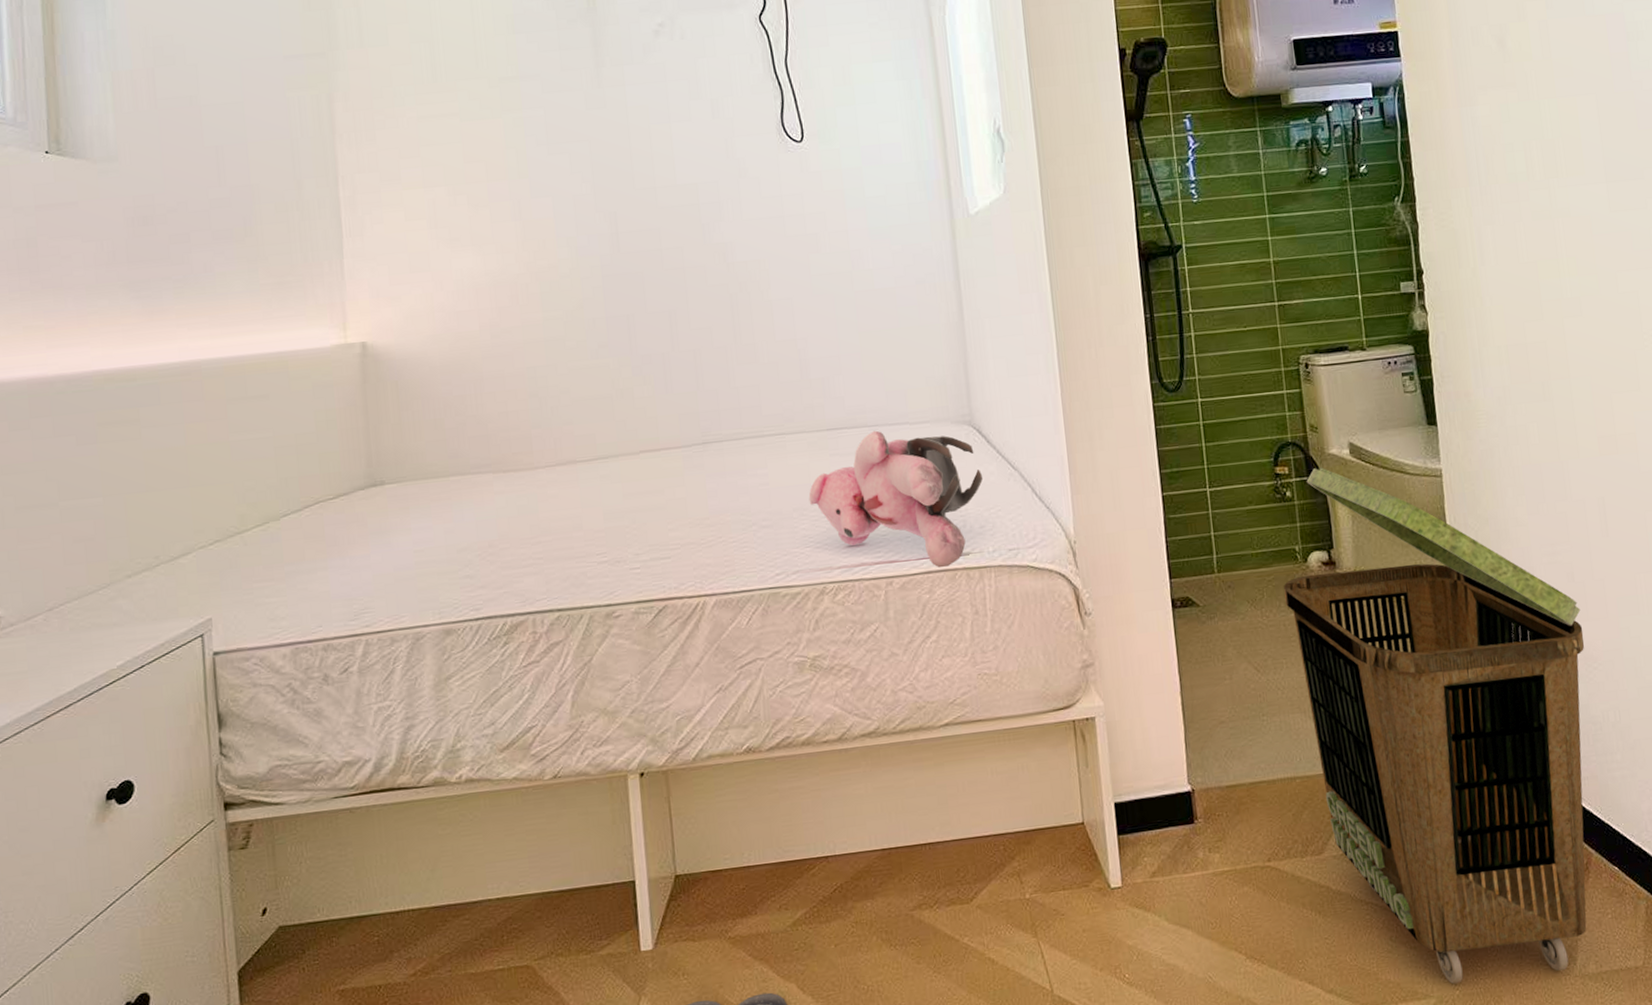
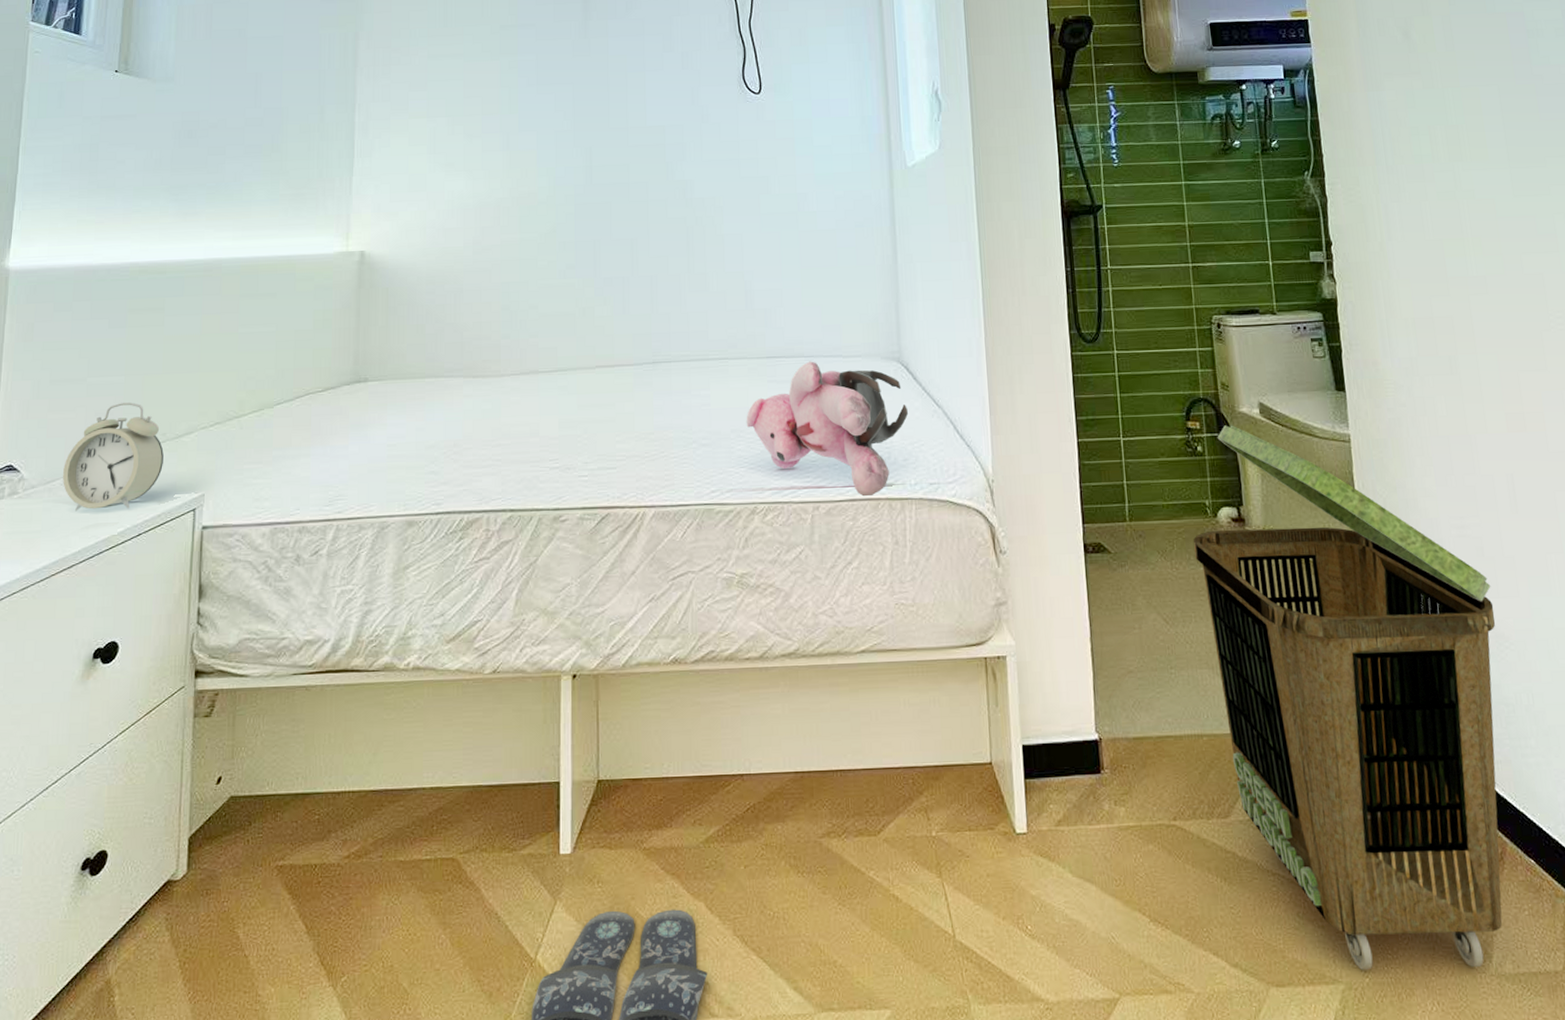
alarm clock: none [44,525,160,647] -> present [63,402,164,511]

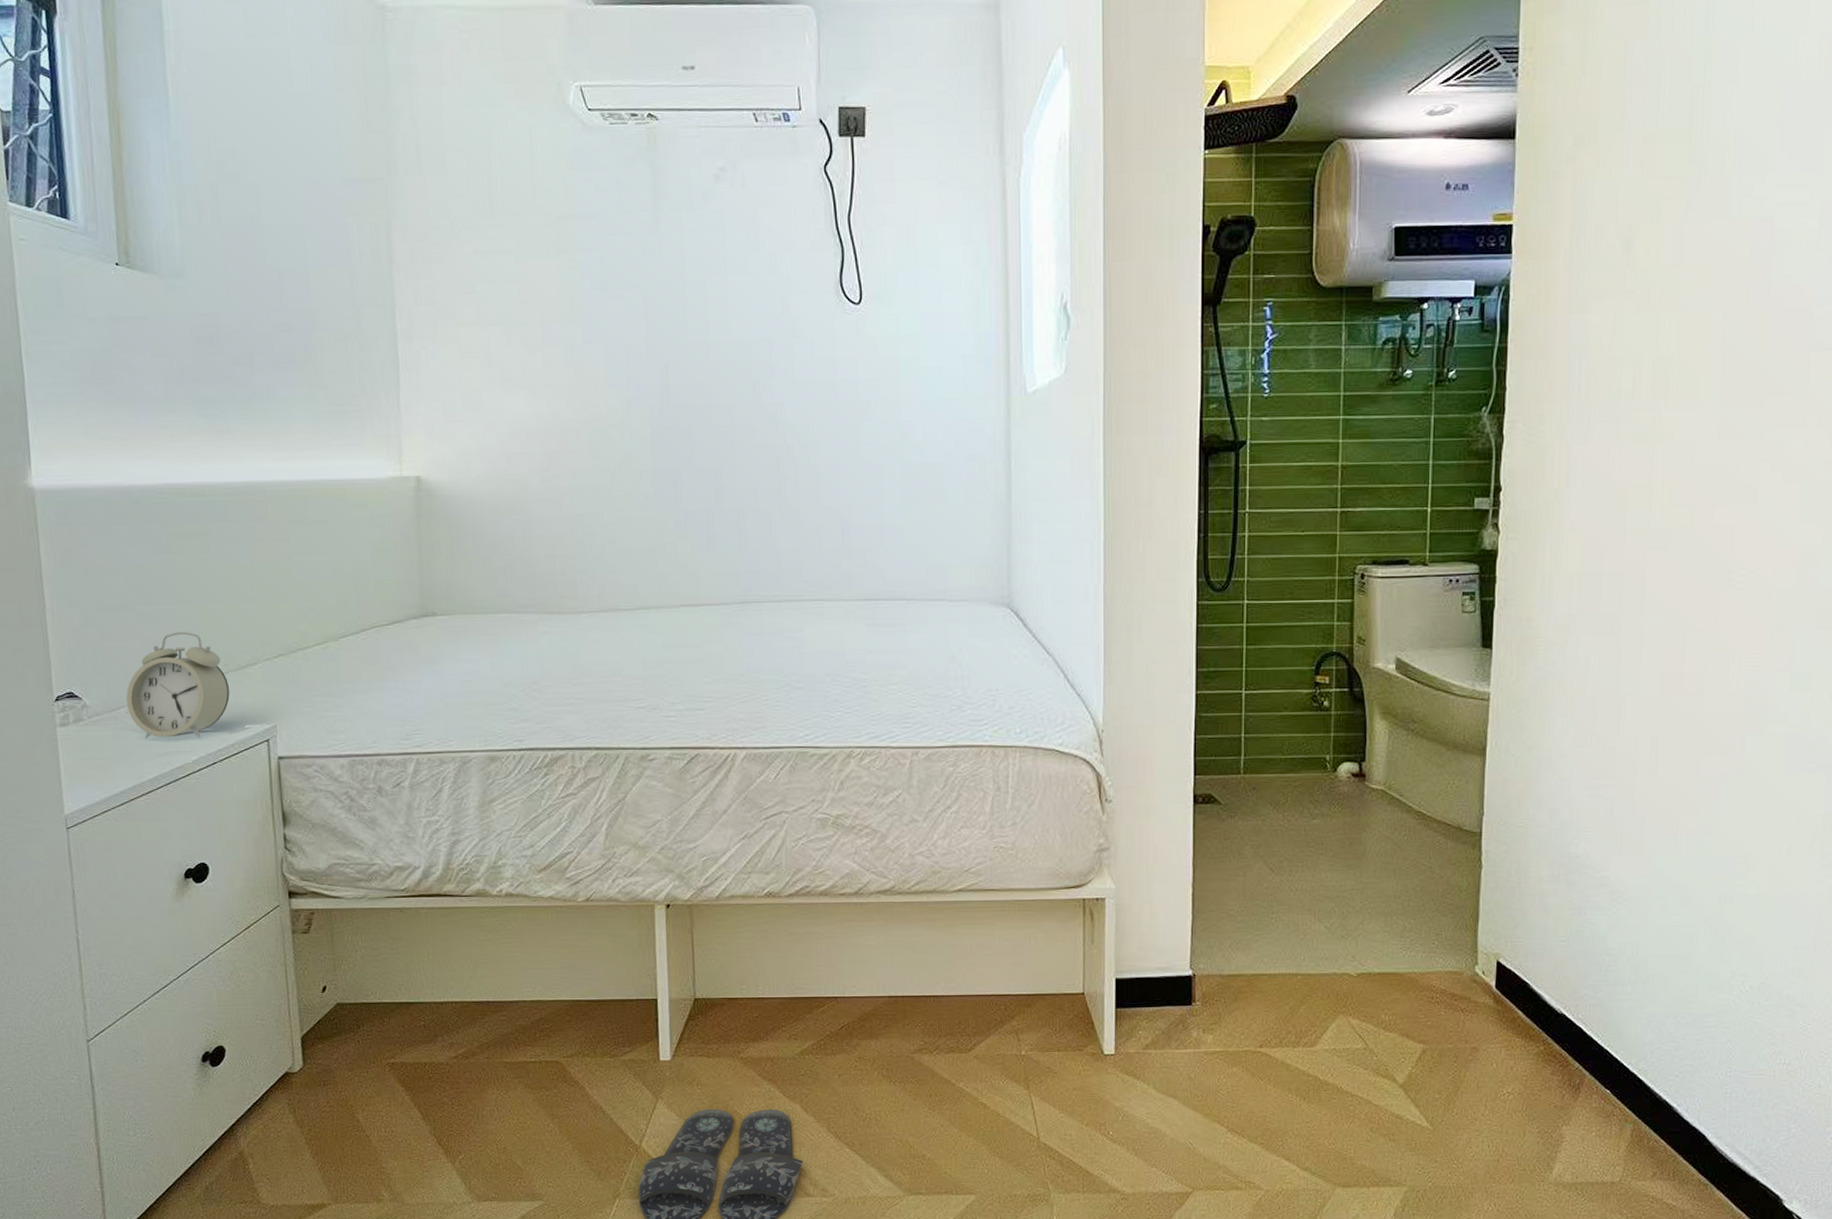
stuffed bear: present [746,361,909,497] -> none [842,604,1017,744]
laundry basket: present [1194,425,1503,970] -> none [1308,680,1614,1178]

